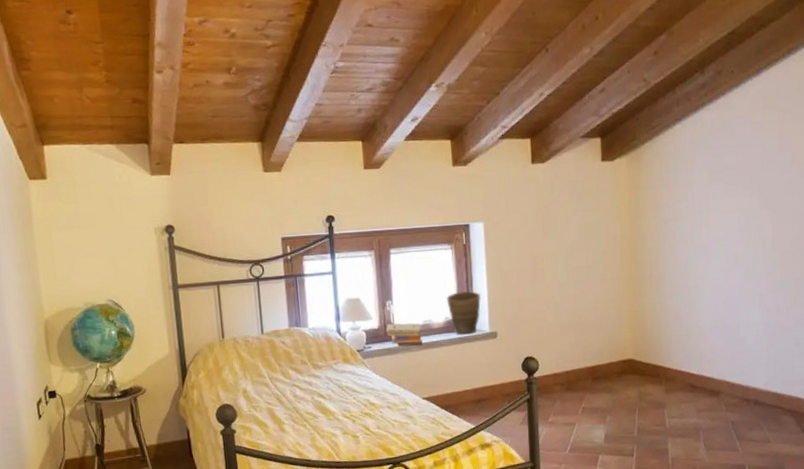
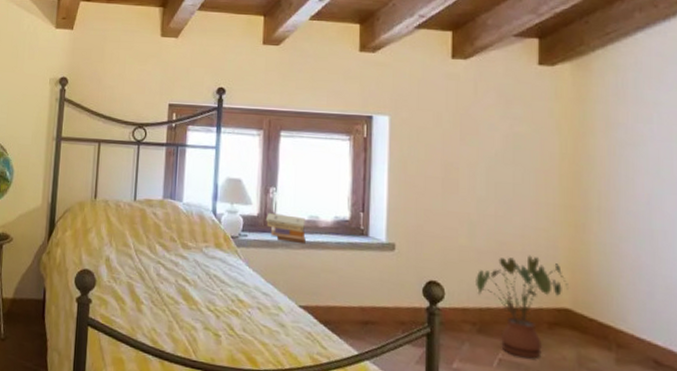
vase: present [446,291,482,336] -> none [338,190,380,242]
house plant: none [562,322,631,404] -> present [476,255,568,359]

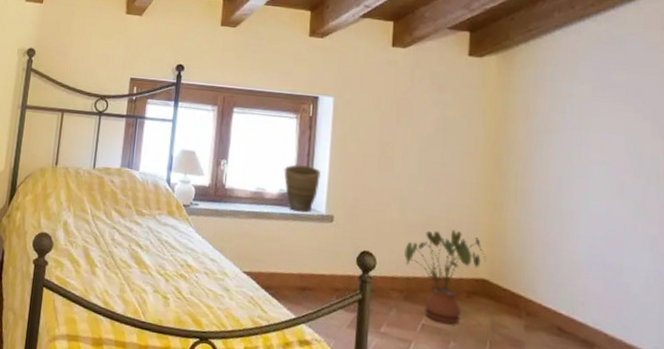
books: present [265,213,306,245] -> none [215,184,254,215]
vase: none [338,190,380,242] -> present [284,164,322,213]

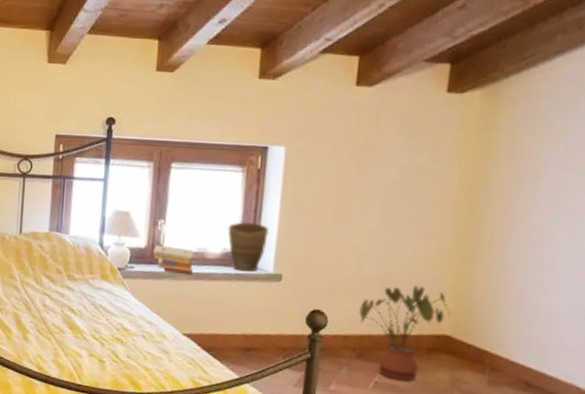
books: none [215,184,254,215] -> present [152,245,194,276]

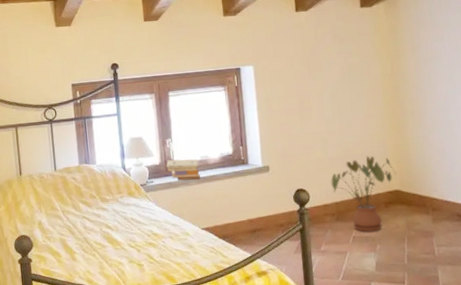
vase: present [228,222,270,273] -> none [221,129,254,170]

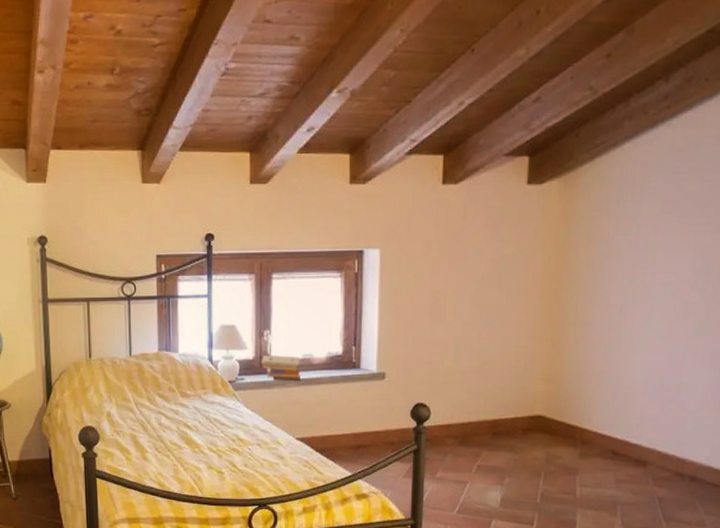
house plant: present [331,156,396,233] -> none [459,371,543,462]

